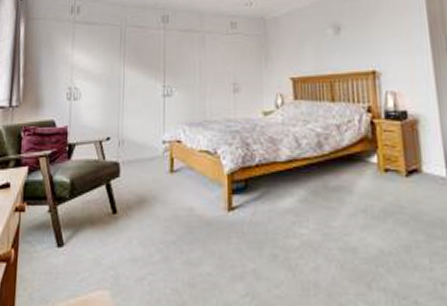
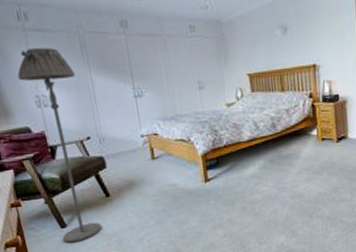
floor lamp: none [55,39,110,269] -> present [17,47,102,243]

